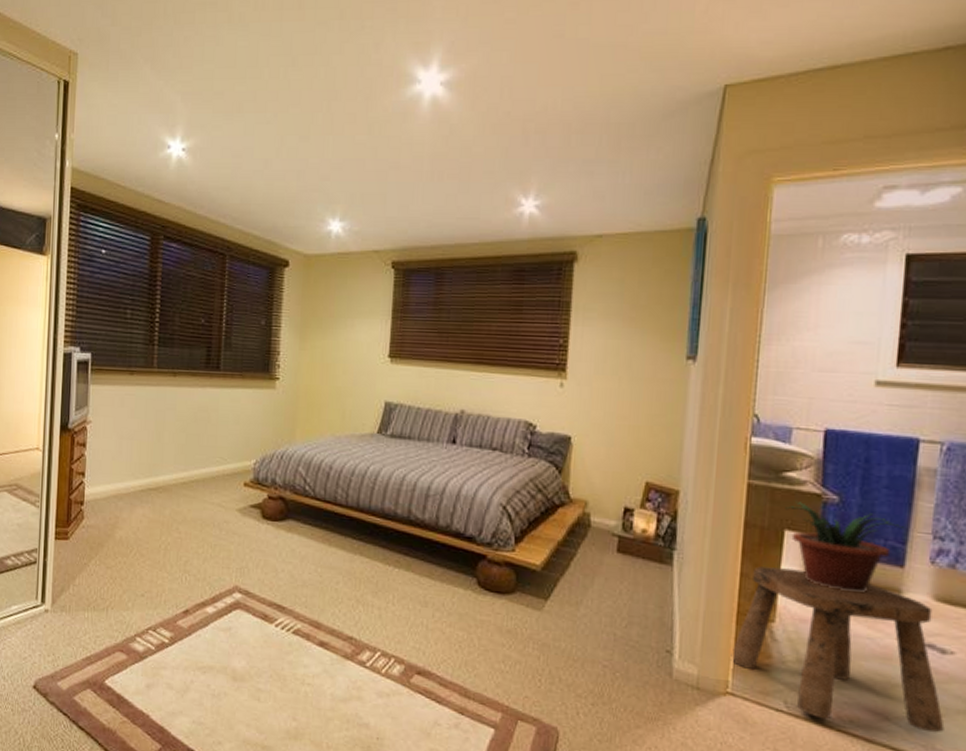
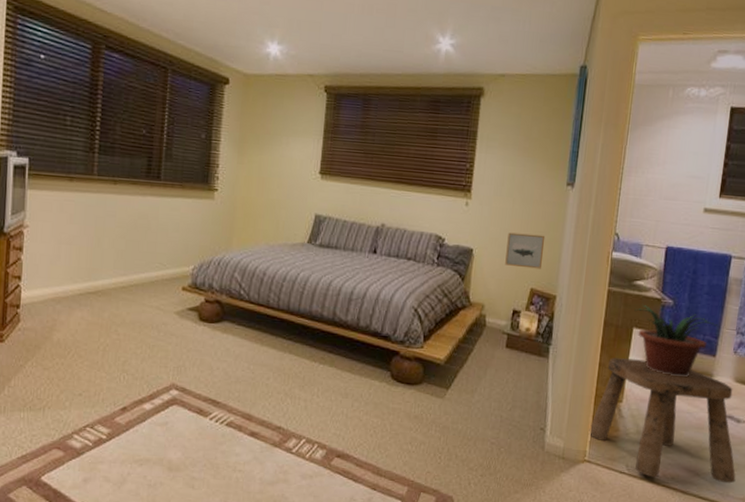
wall art: none [612,416,662,459] -> present [505,232,546,269]

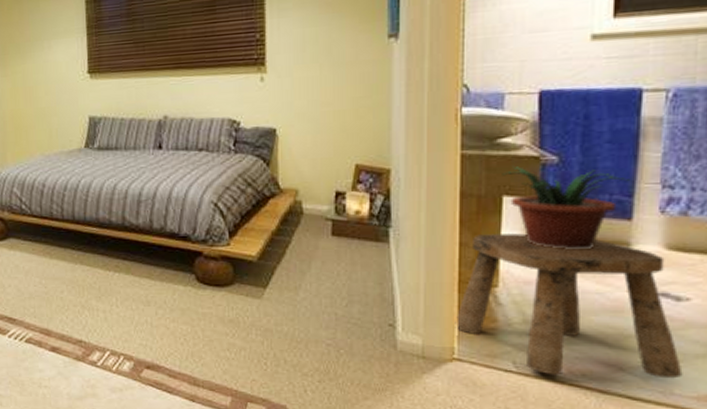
wall art: present [505,232,546,269] -> none [318,100,368,142]

